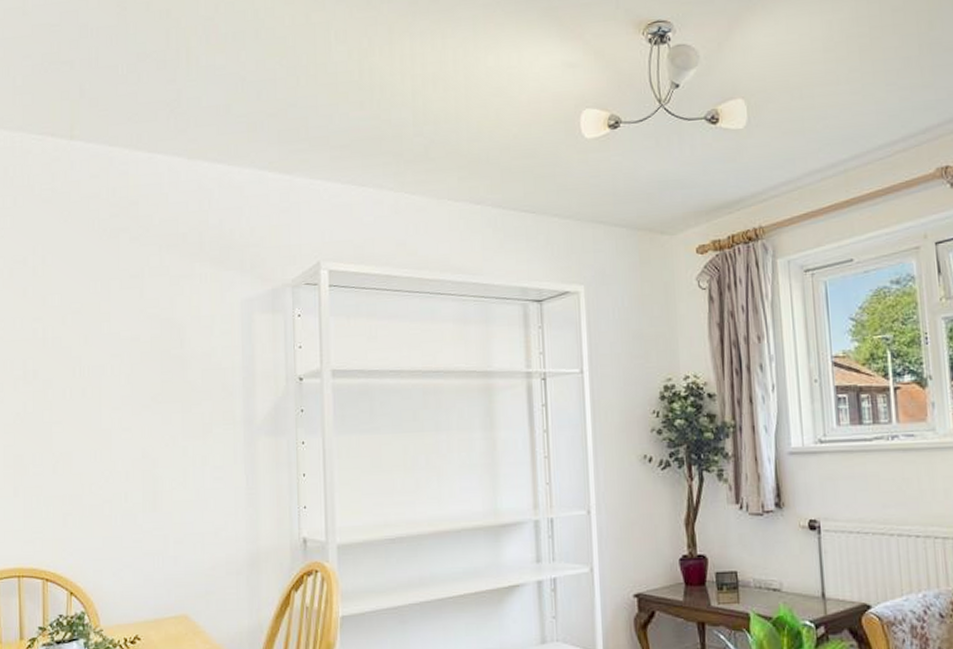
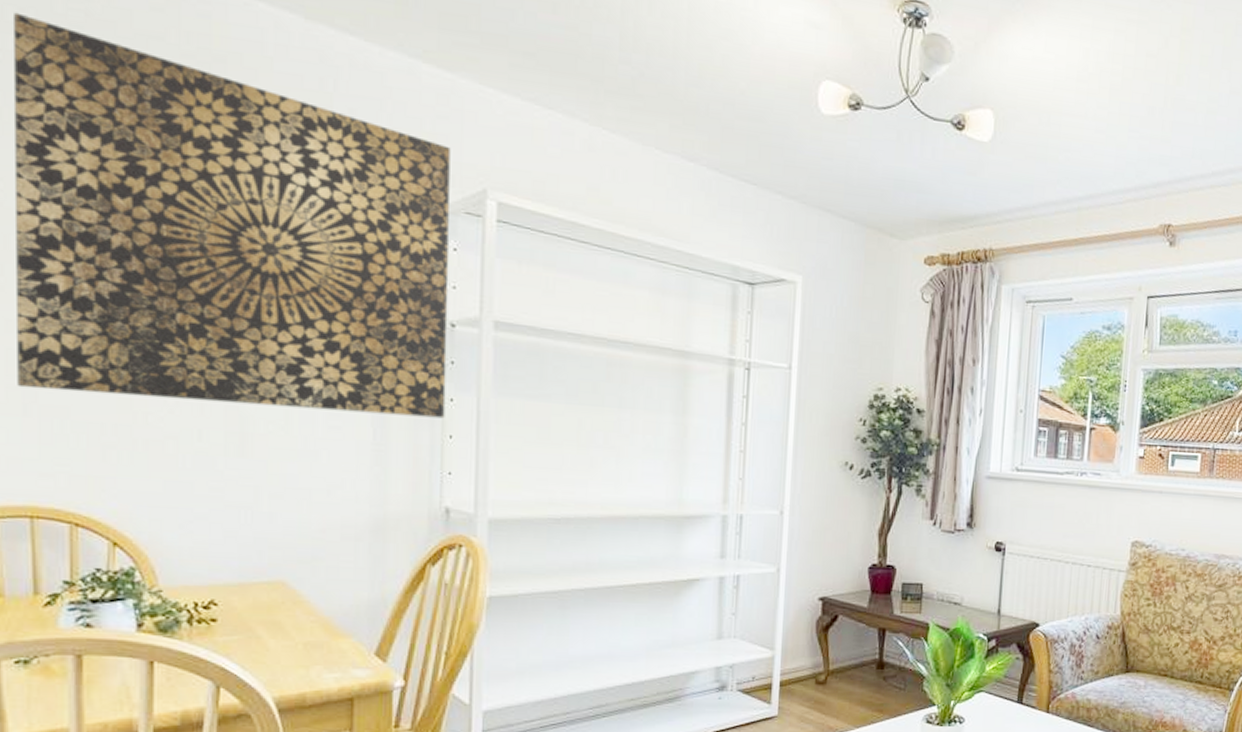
wall art: none [10,200,299,475] -> present [12,12,451,419]

